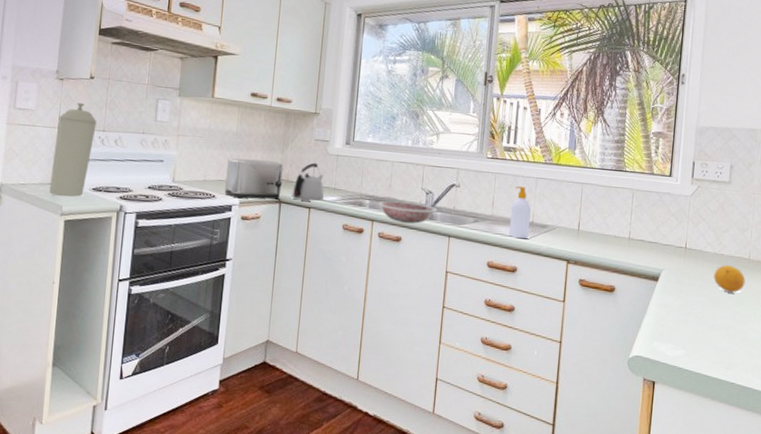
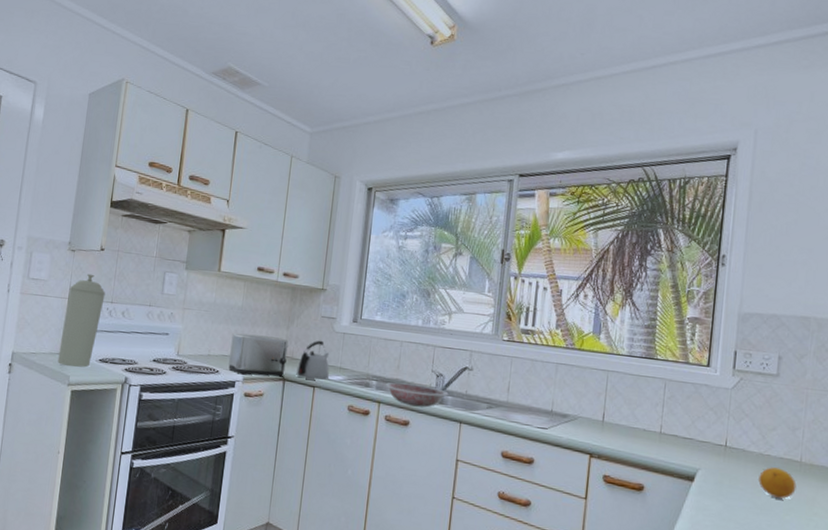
soap bottle: present [509,186,531,239] -> none [526,372,550,429]

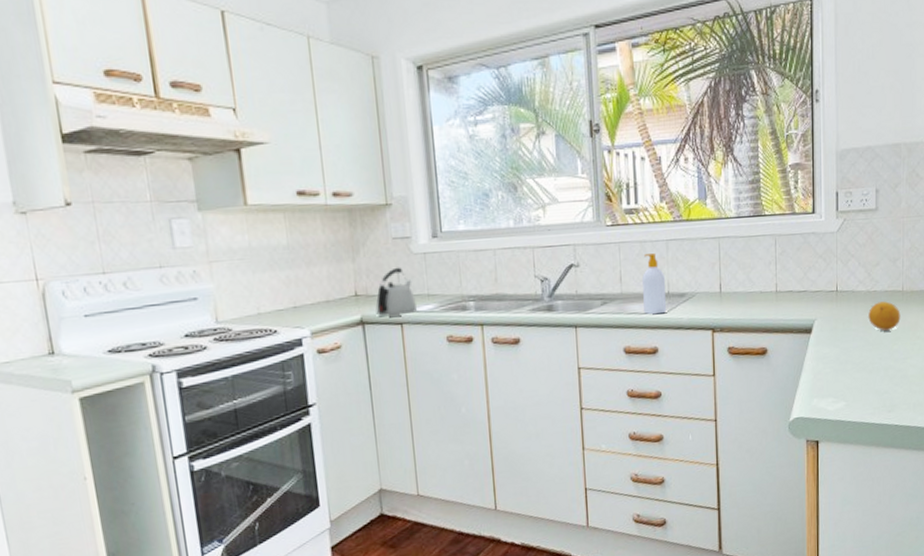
canister: present [57,273,106,368] -> none [33,240,97,369]
toaster: present [228,333,289,377] -> none [283,274,362,329]
bowl: present [385,382,449,408] -> none [484,294,558,322]
soap bottle: none [526,372,550,429] -> present [642,253,666,315]

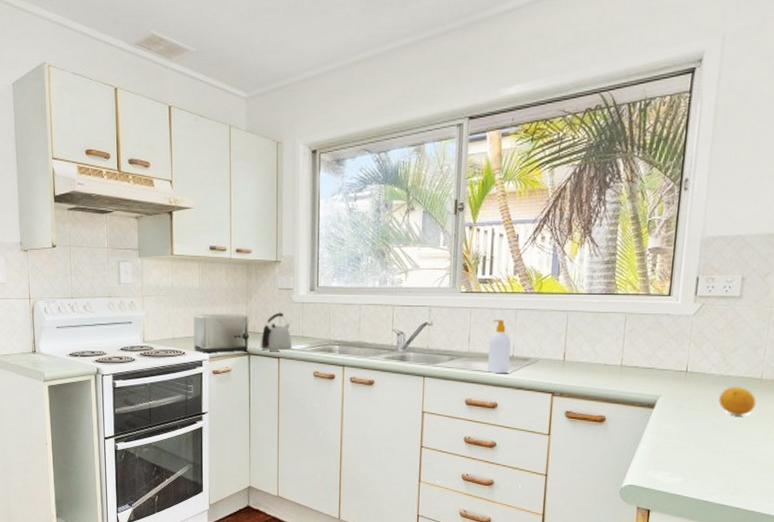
toaster: none [283,274,362,329] -> present [193,314,249,354]

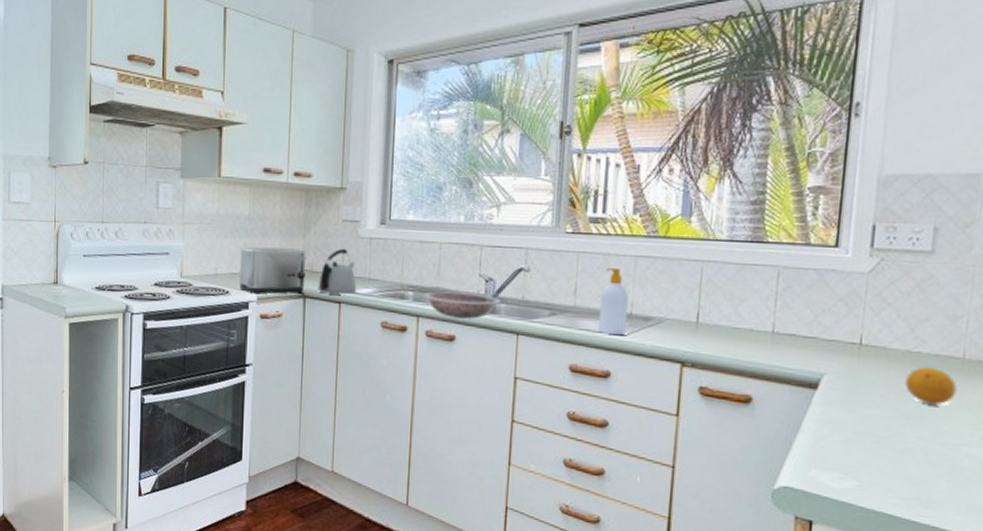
bowl: none [347,345,410,367] -> present [423,291,501,320]

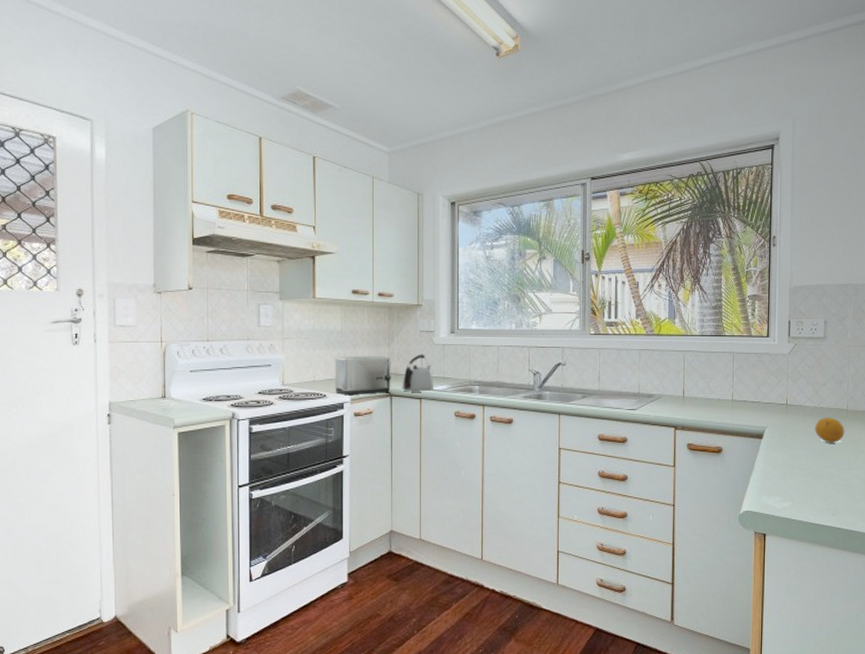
bowl: present [423,291,501,320] -> none [487,385,546,406]
soap bottle: present [599,268,629,336] -> none [617,360,636,410]

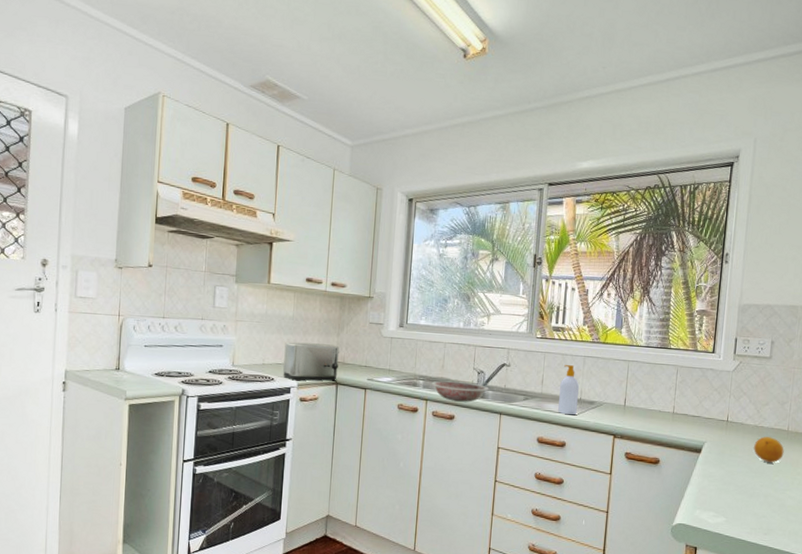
kettle: present [402,354,434,393] -> none [348,345,380,383]
bowl: none [487,385,546,406] -> present [431,380,489,403]
soap bottle: none [617,360,636,410] -> present [558,365,579,416]

